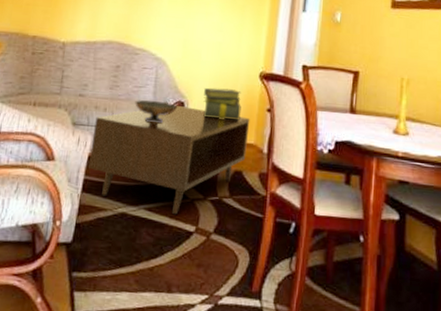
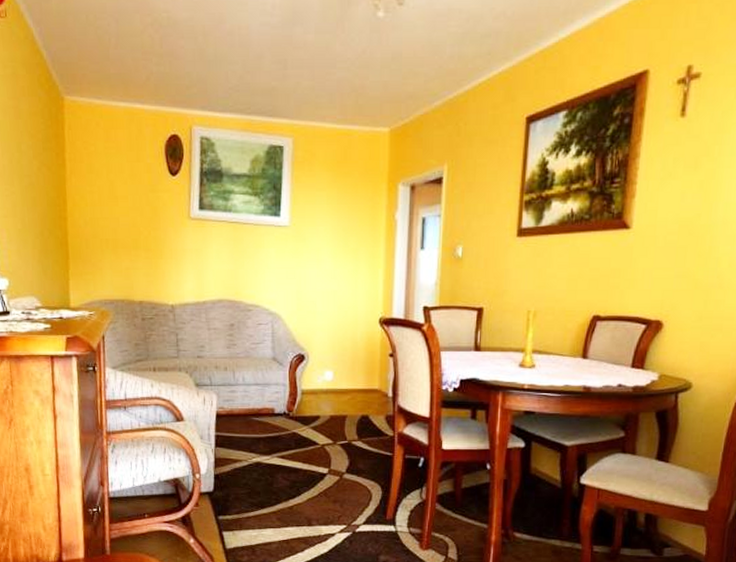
coffee table: present [89,105,250,215] -> none [217,358,373,460]
decorative bowl: present [135,99,178,124] -> none [254,355,298,378]
stack of books: present [203,87,241,121] -> none [323,338,363,368]

